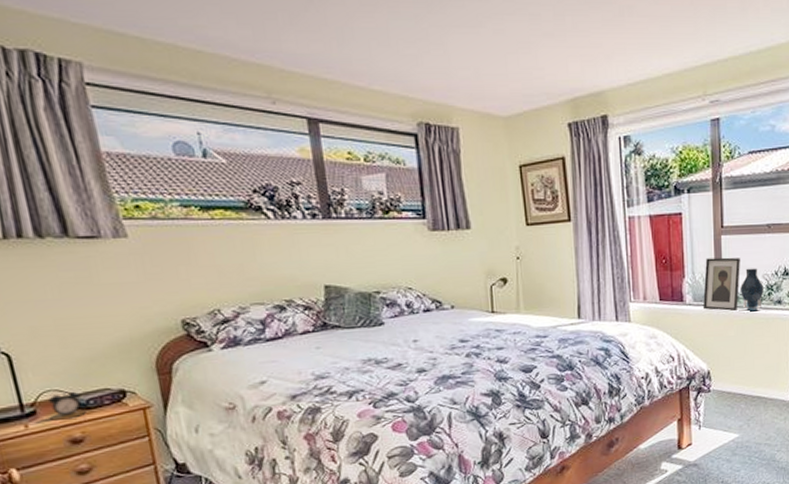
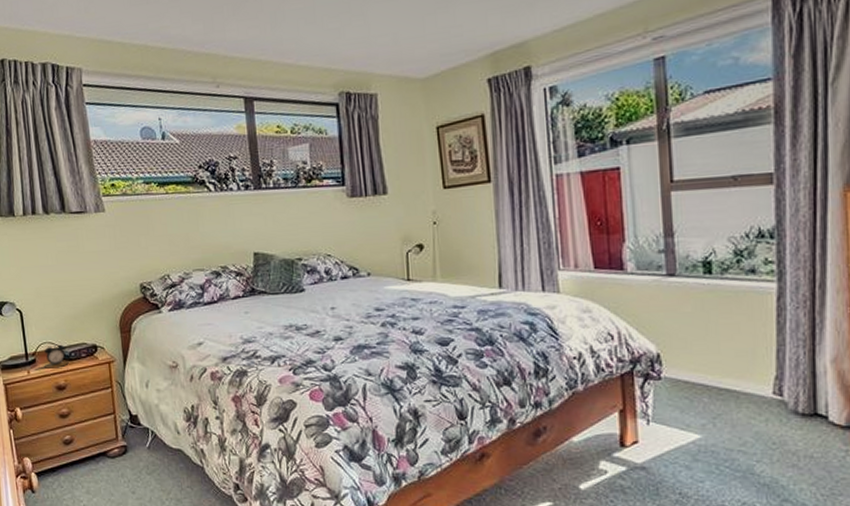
picture frame: present [702,257,740,312] -> none [648,217,697,283]
vase: present [739,268,764,312] -> none [697,229,730,283]

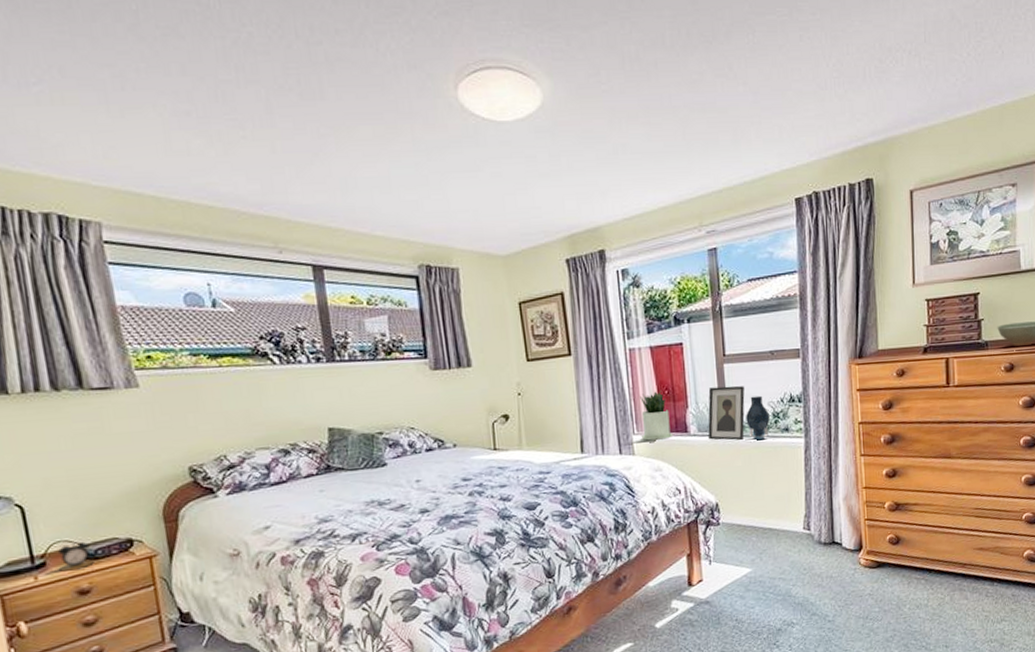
planter: none [567,221,606,278] -> present [640,390,674,441]
picture frame: none [648,217,697,283] -> present [707,385,745,441]
vase: none [697,229,730,283] -> present [745,395,770,441]

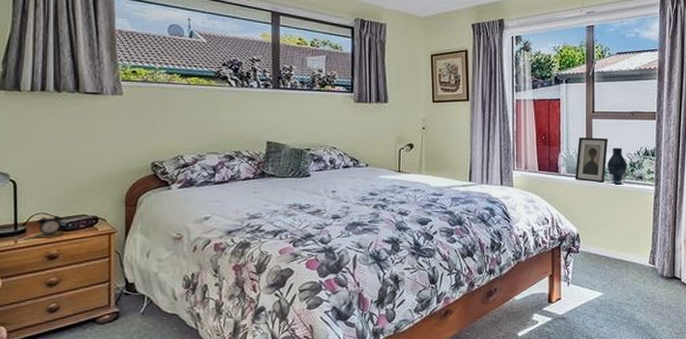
planter: present [640,390,674,441] -> none [520,136,546,176]

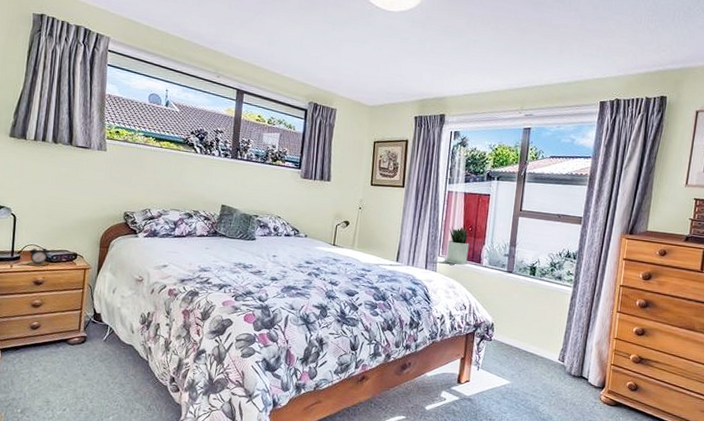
planter: none [520,136,546,176] -> present [444,227,469,265]
picture frame: present [574,137,608,184] -> none [495,233,532,279]
vase: present [606,147,627,185] -> none [528,246,548,282]

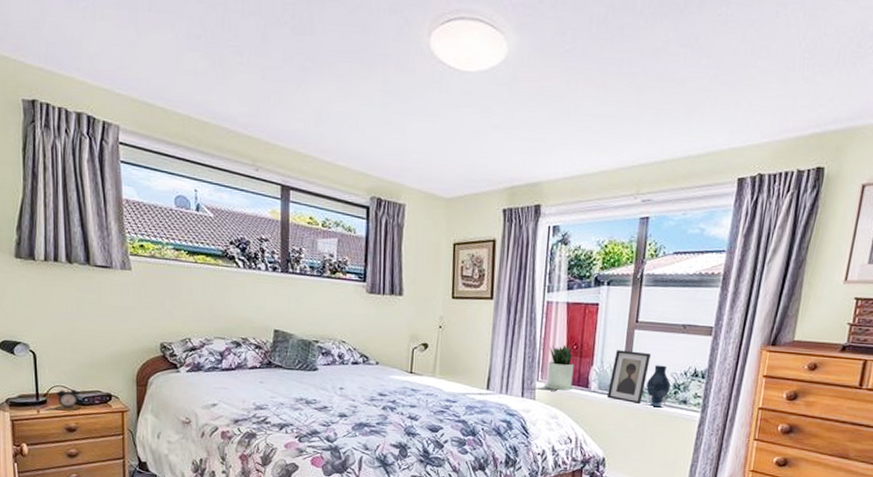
picture frame: none [495,233,532,279] -> present [606,350,651,405]
vase: none [528,246,548,282] -> present [646,365,671,408]

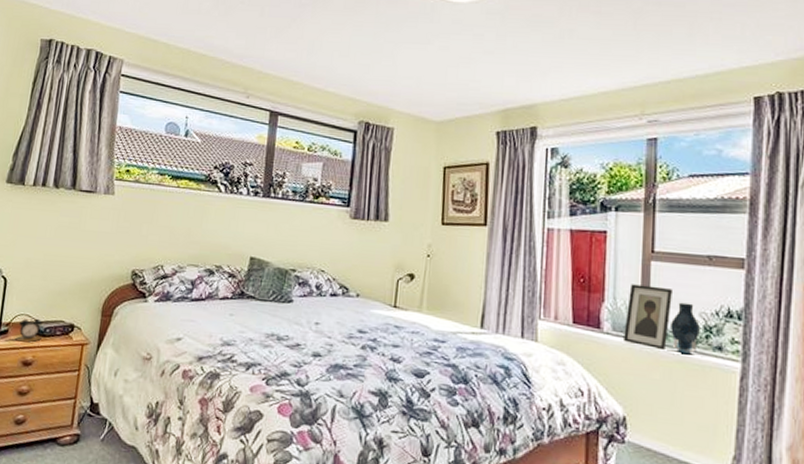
planter: present [544,345,575,391] -> none [548,277,584,332]

